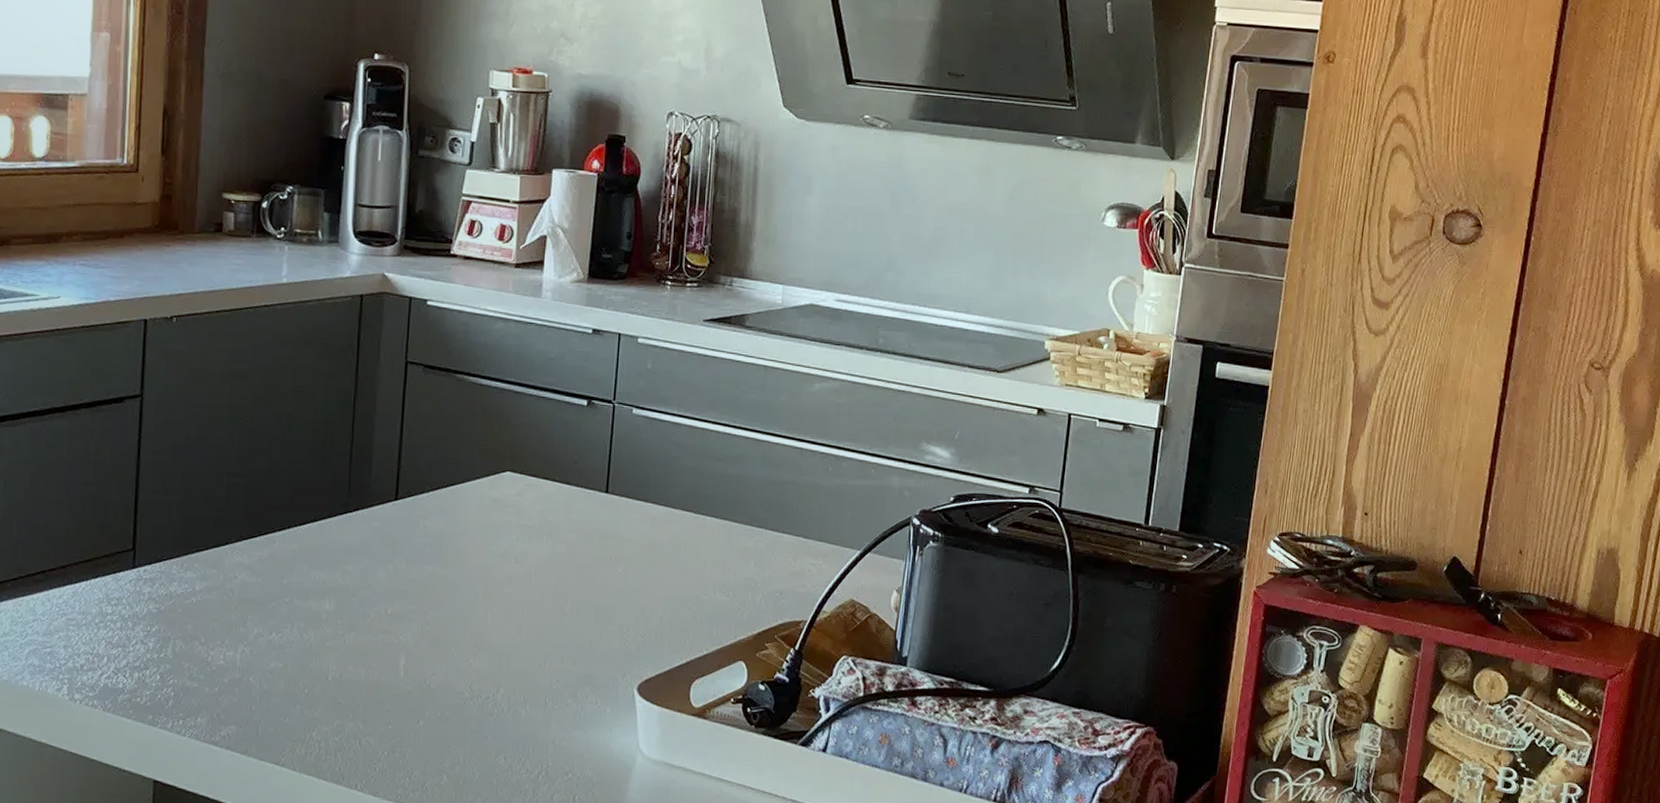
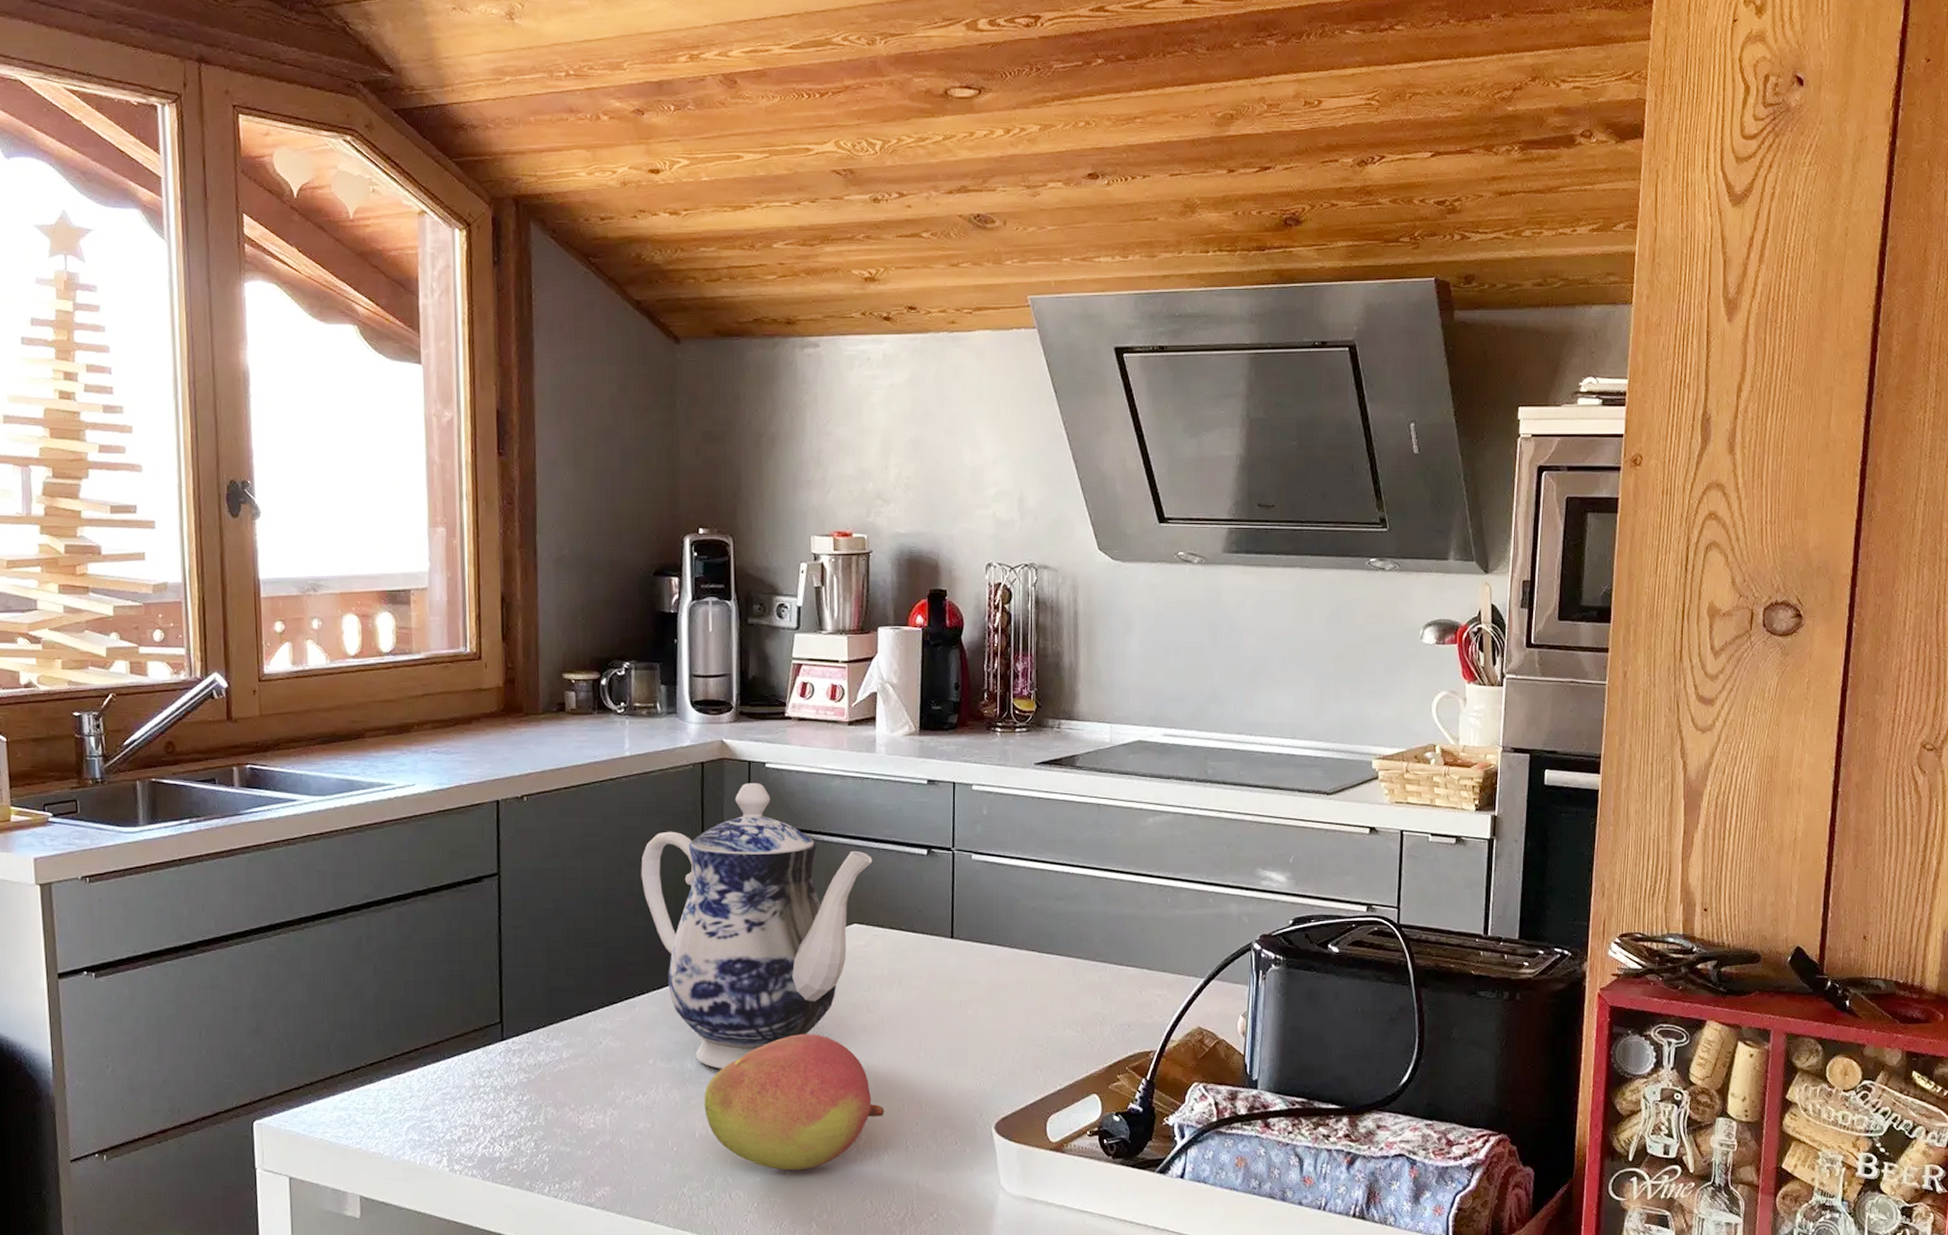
teapot: none [290,320,531,612] -> present [641,783,873,1069]
fruit: none [339,580,526,721] -> present [704,1033,885,1171]

